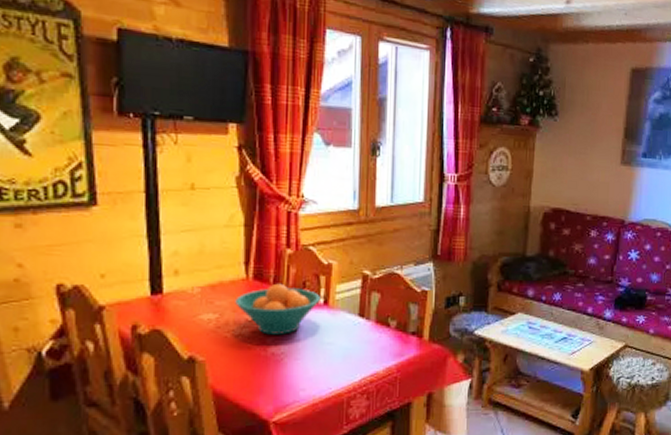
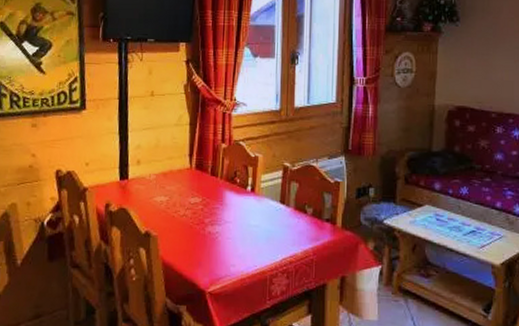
fruit bowl: present [235,283,320,335] -> none [181,172,248,217]

